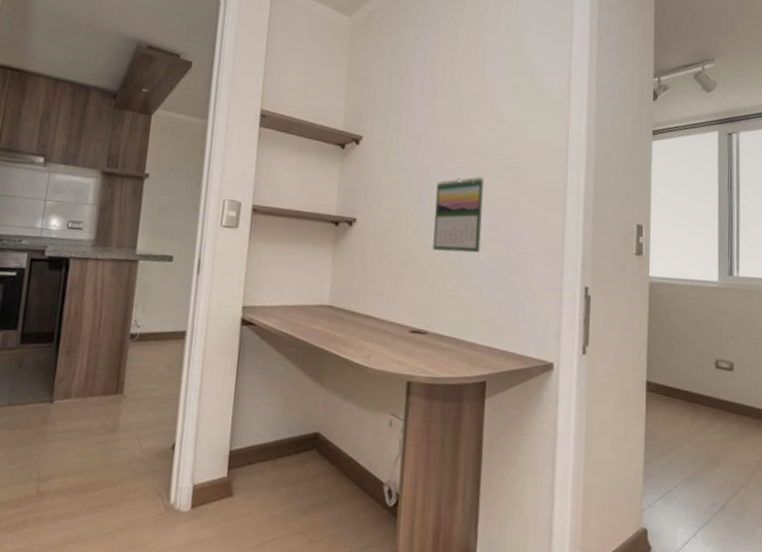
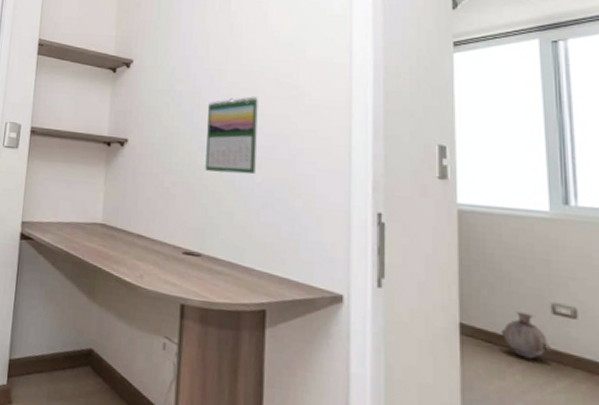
vase: none [677,368,713,407] -> present [501,311,551,360]

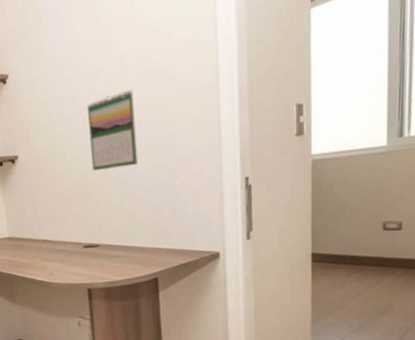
vase: present [501,311,551,360] -> none [343,234,381,269]

